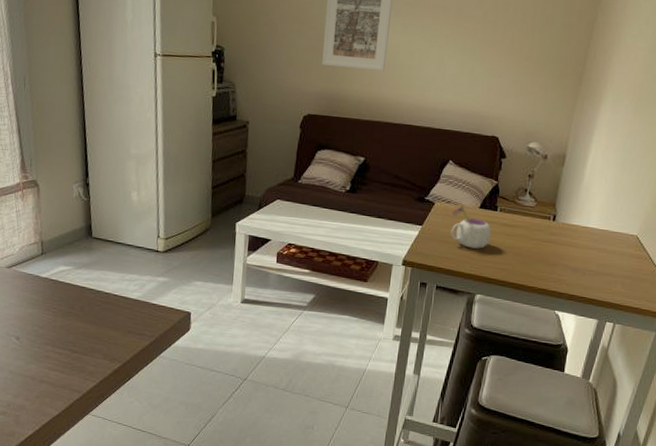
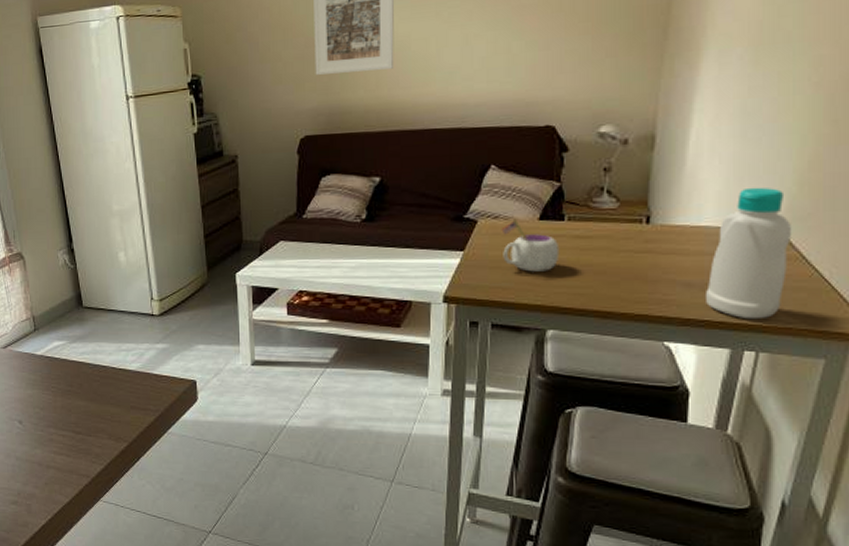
bottle: none [586,203,646,300] -> present [706,187,792,320]

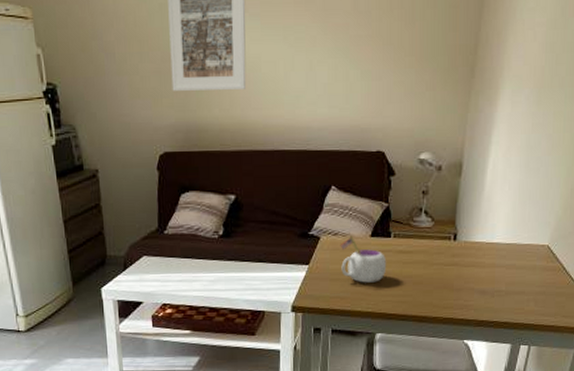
bottle: present [706,187,792,320] -> none [495,210,558,320]

